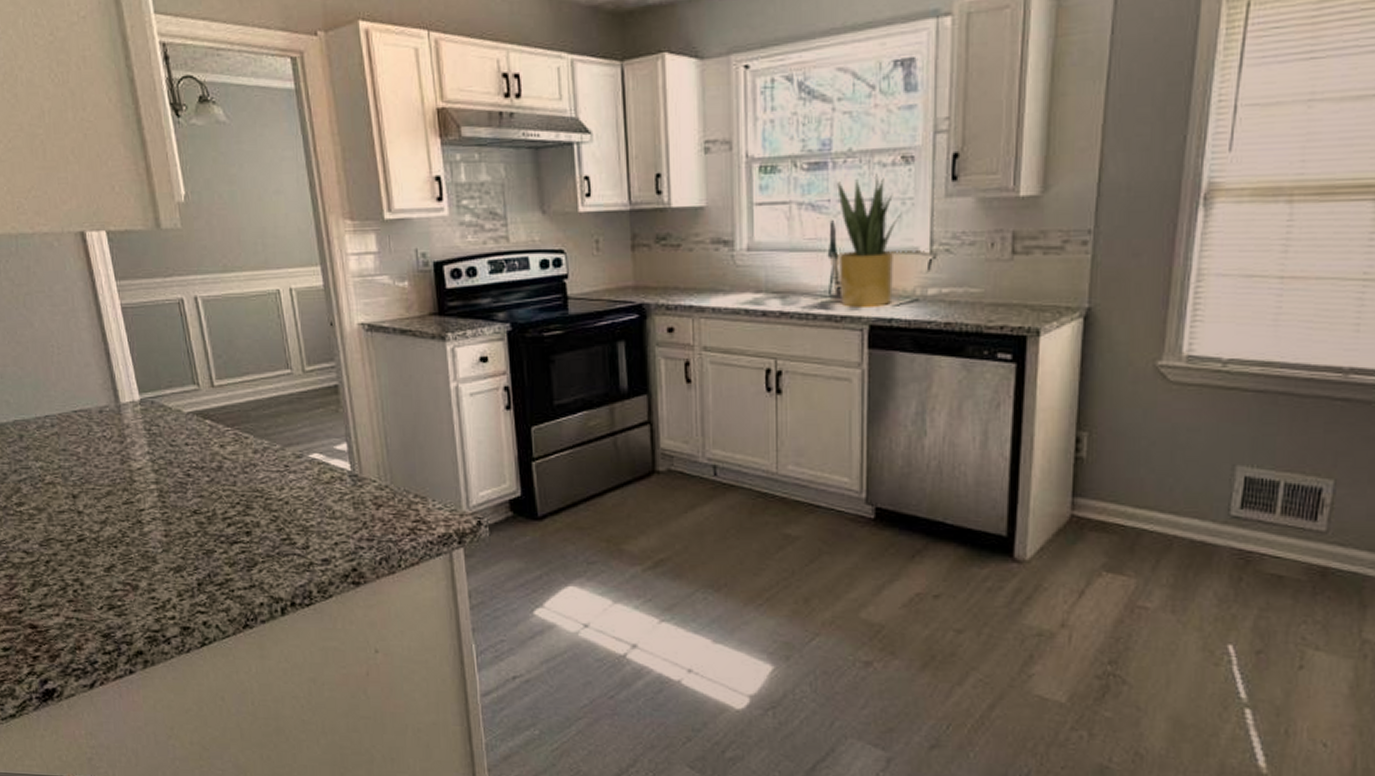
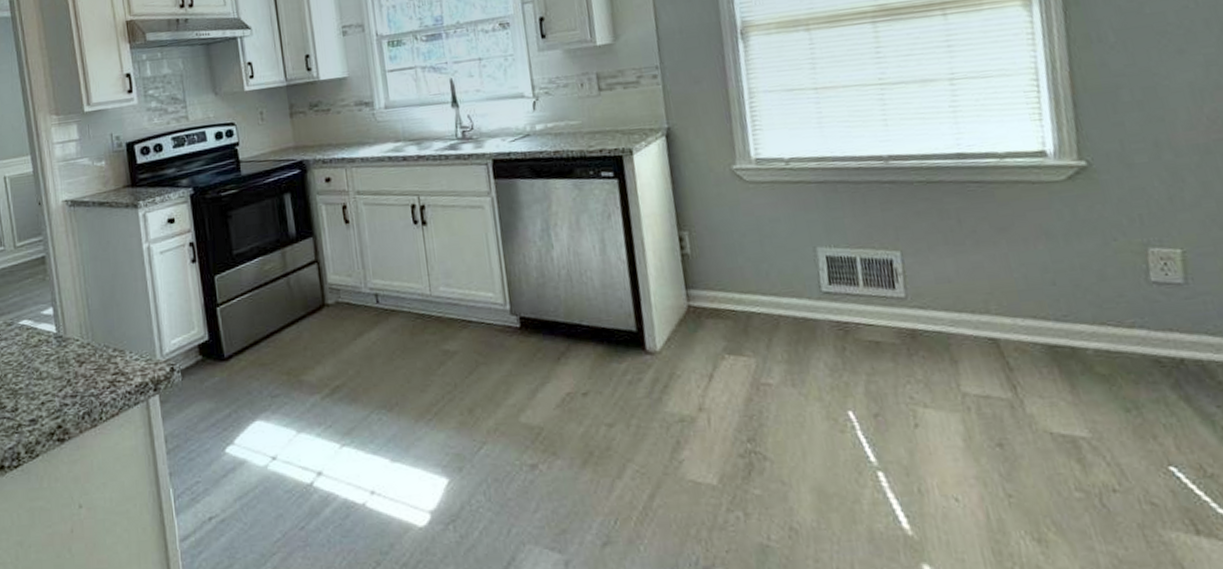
planter: present [837,173,902,307] -> none [451,38,508,146]

